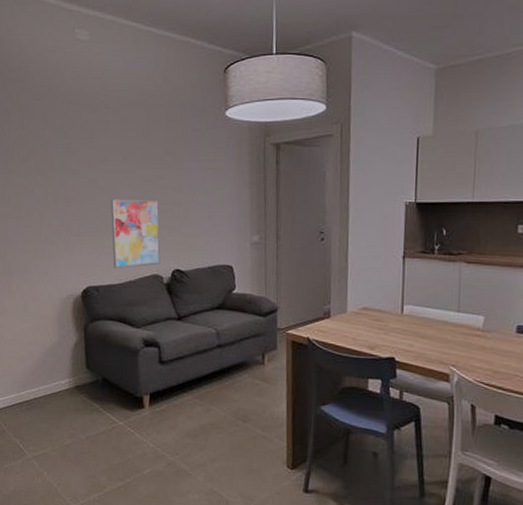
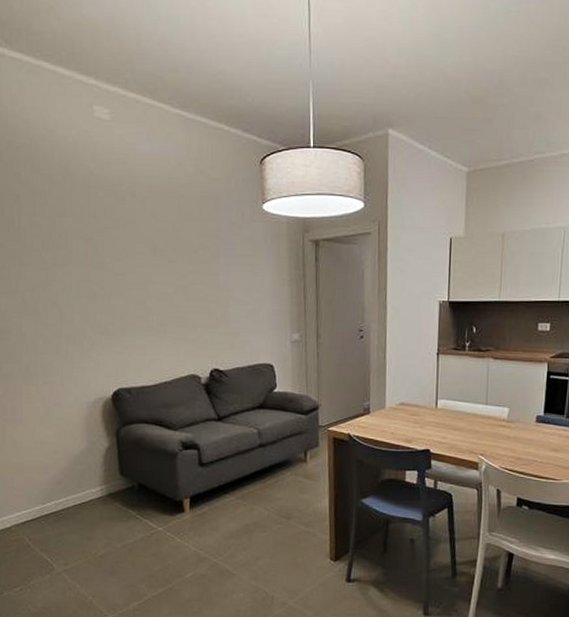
wall art: present [110,199,161,269] -> none [141,295,198,370]

